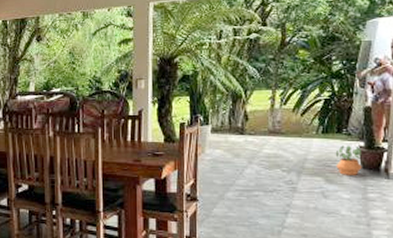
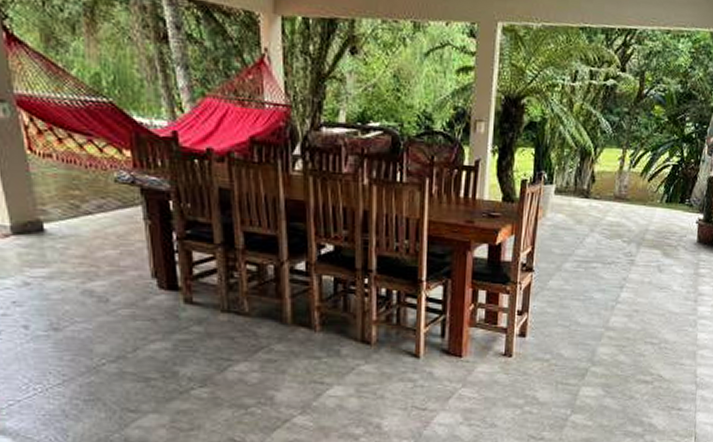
potted plant: present [335,145,362,175] -> none [674,217,700,249]

